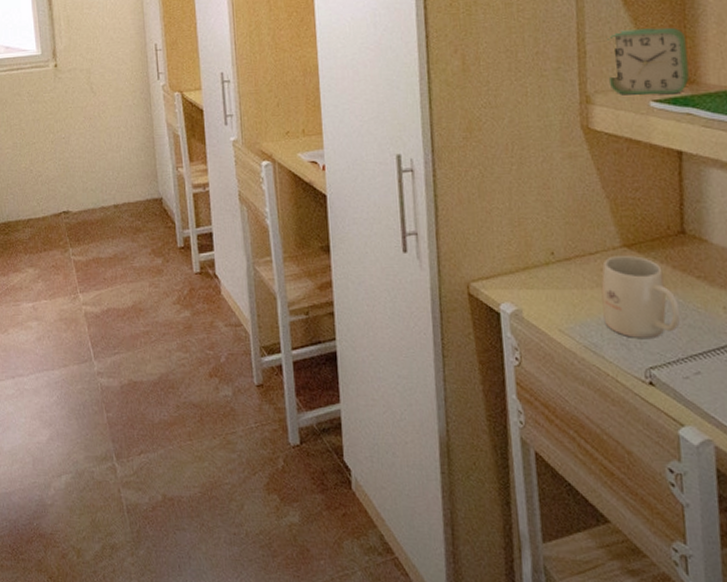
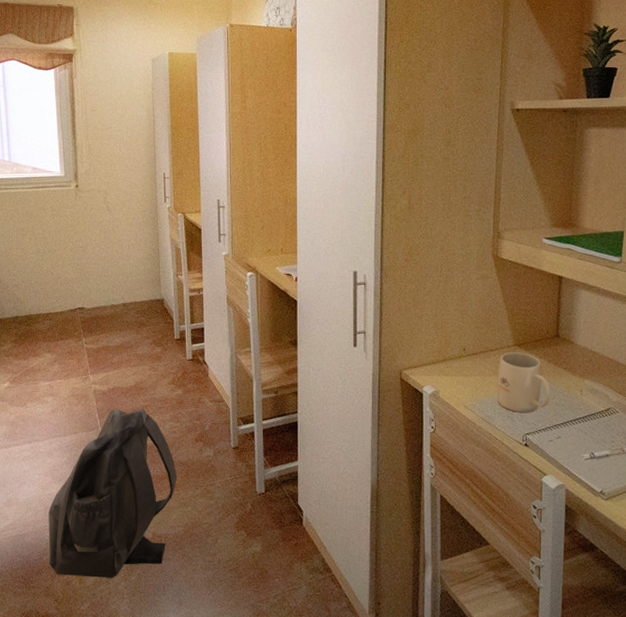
backpack: none [37,334,190,552] -> present [48,408,178,578]
alarm clock: present [607,27,690,95] -> none [515,184,572,234]

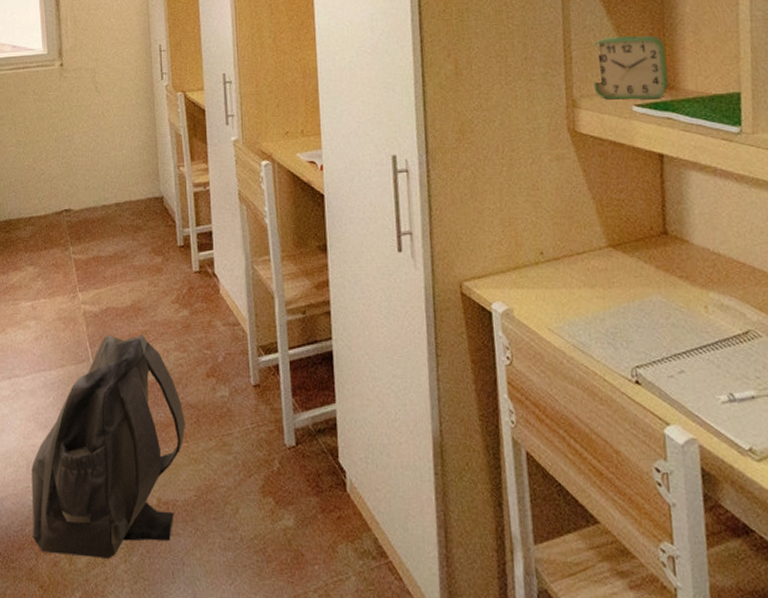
mug: present [497,351,551,412] -> none [588,254,665,337]
alarm clock: none [515,184,572,234] -> present [592,35,669,100]

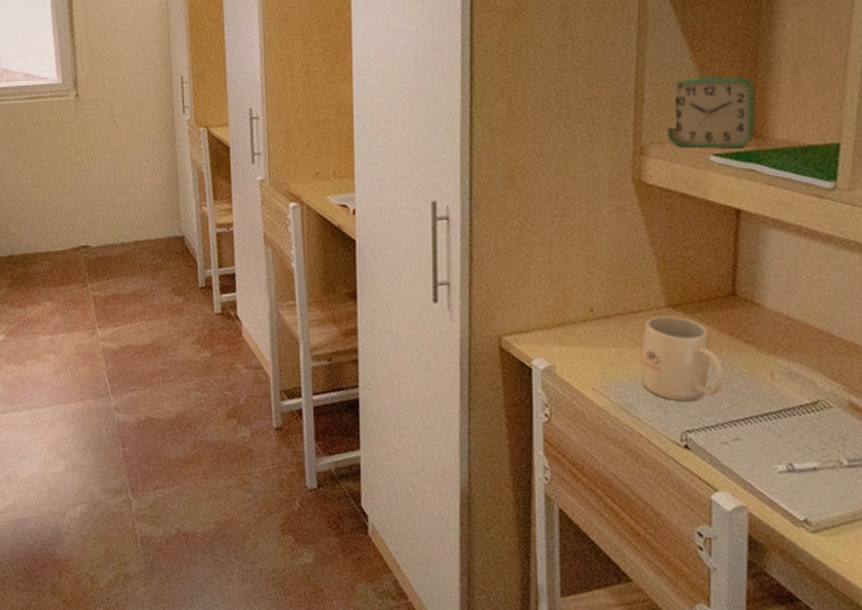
backpack: present [31,333,186,559] -> none [53,371,206,581]
mug: none [588,254,665,337] -> present [641,314,724,401]

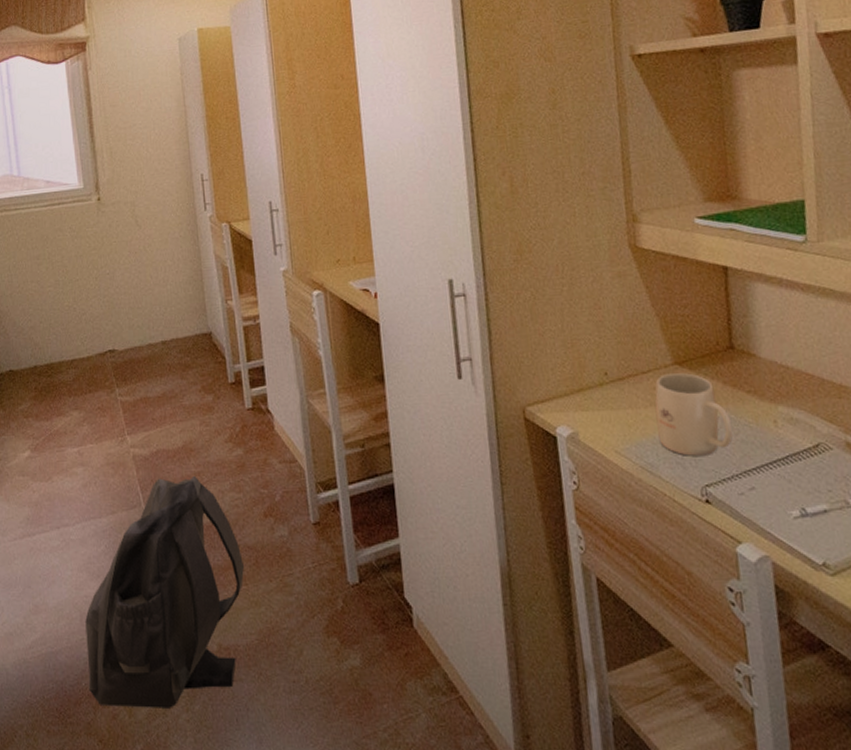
backpack: none [53,371,206,581] -> present [85,475,245,708]
alarm clock: present [666,76,756,149] -> none [651,144,732,213]

